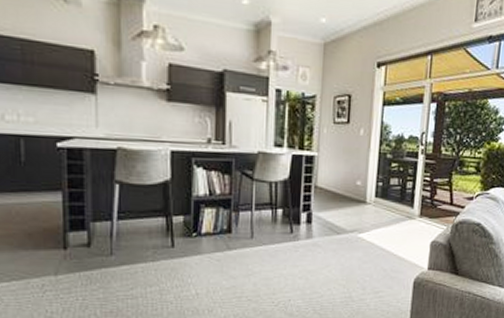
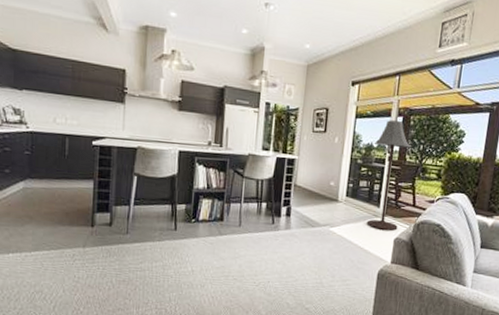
floor lamp: none [399,107,447,234] -> present [366,120,411,232]

